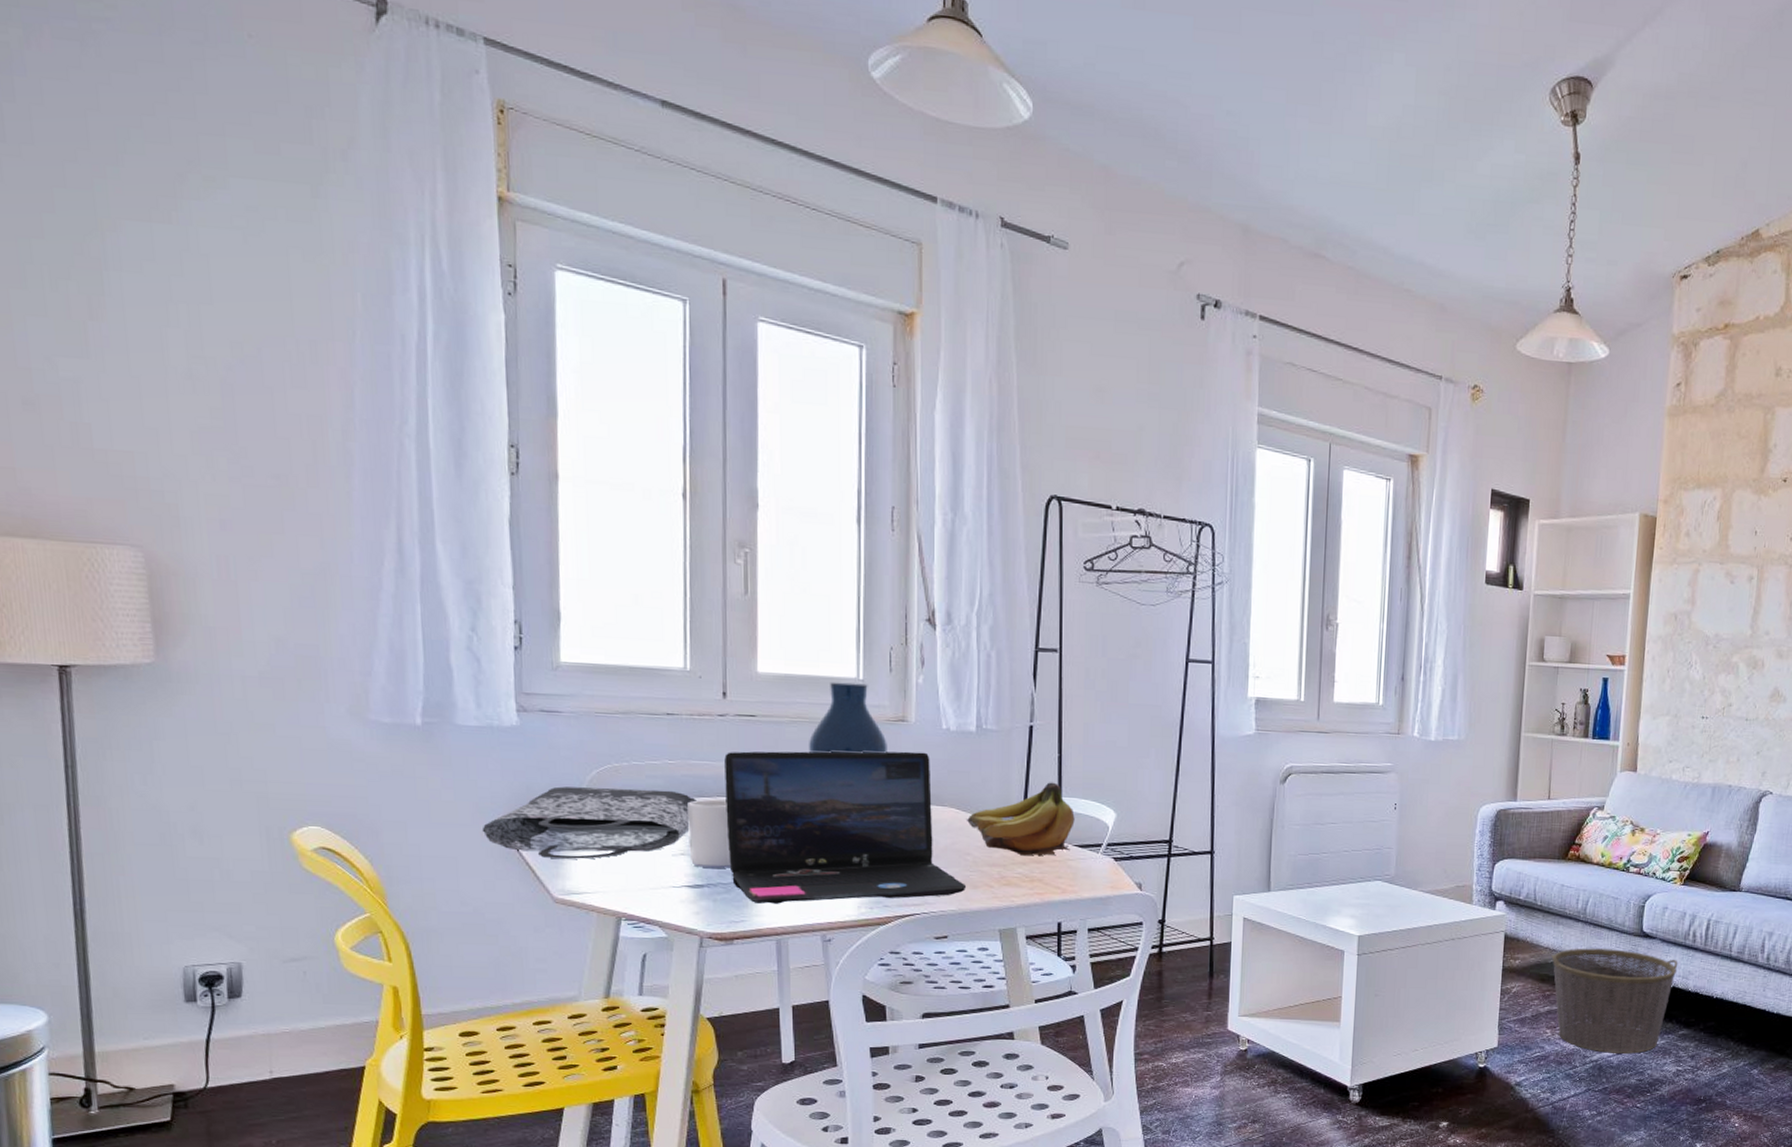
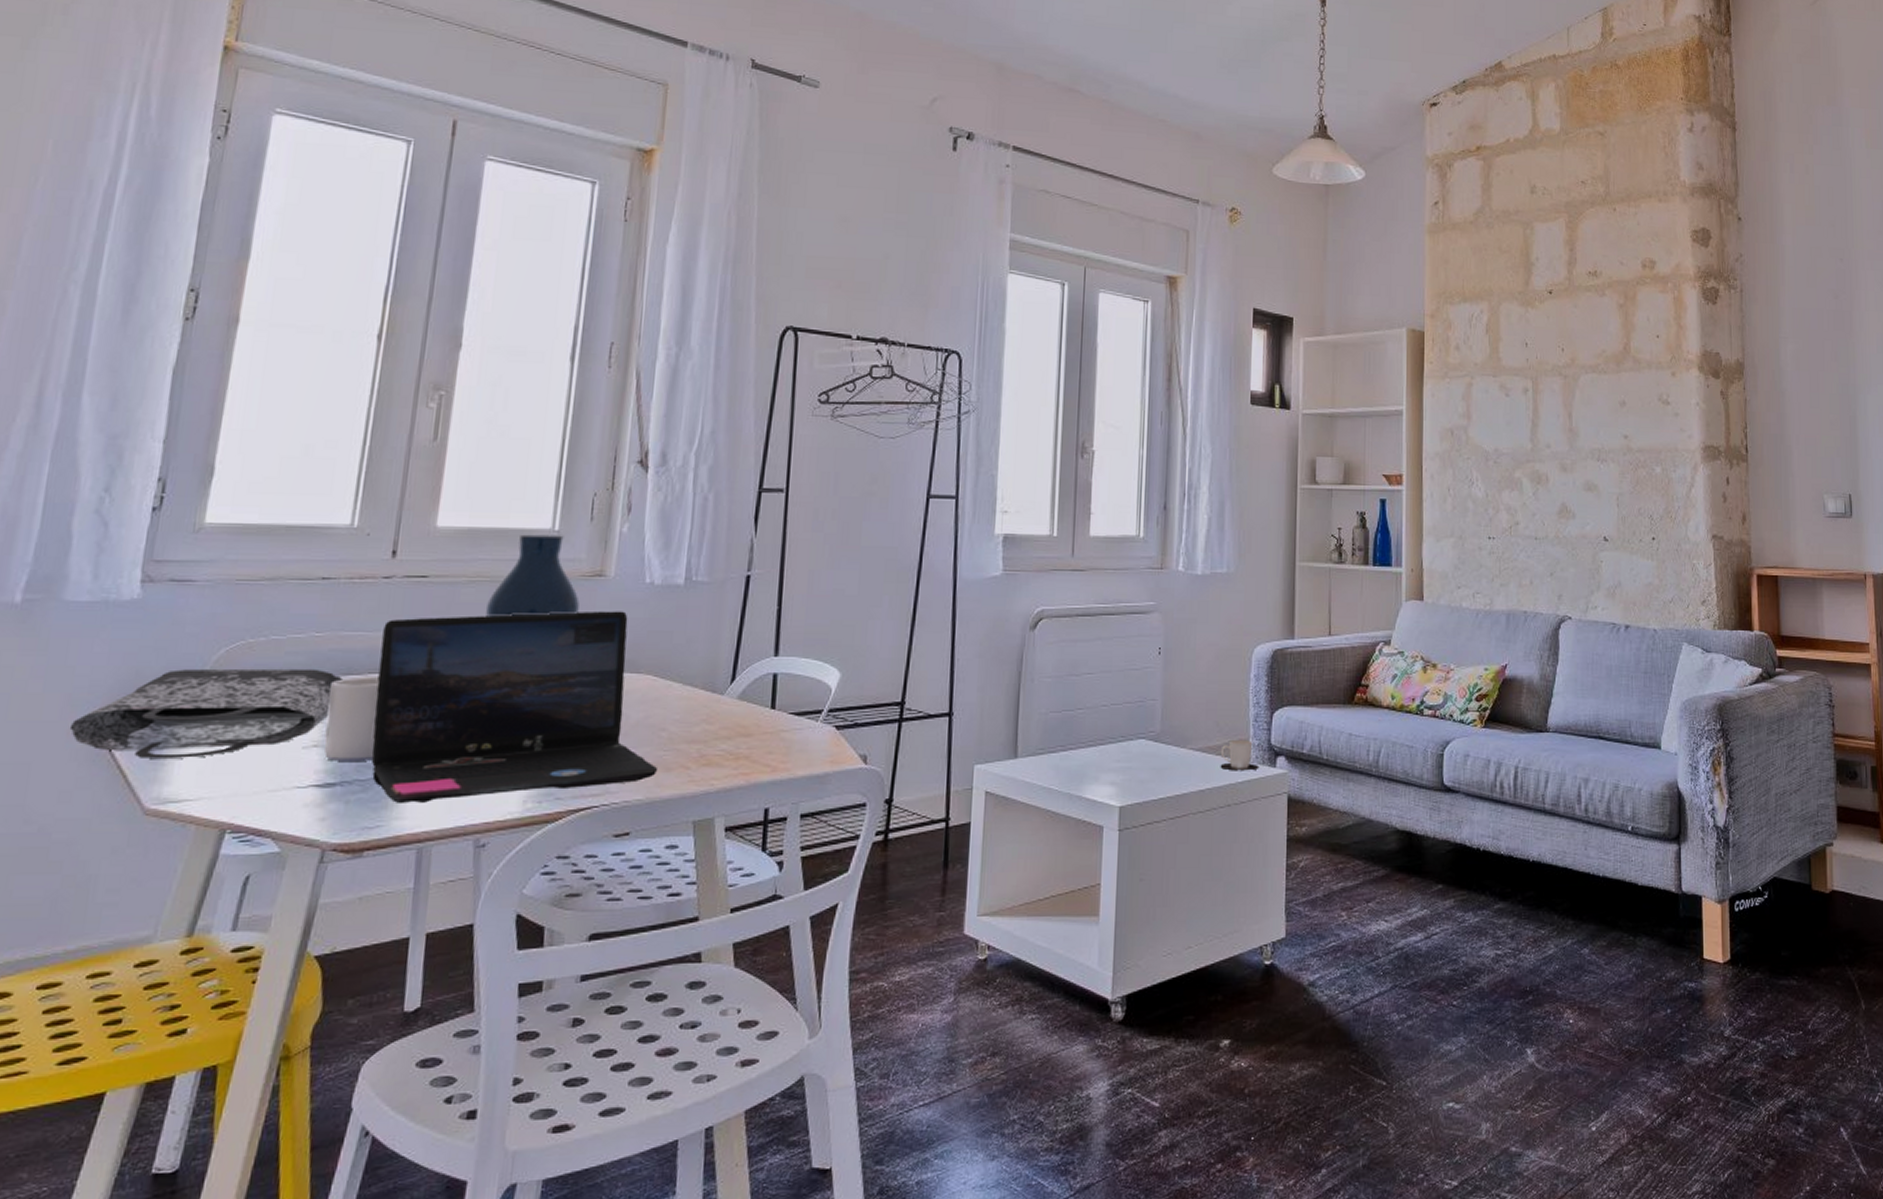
fruit: present [966,782,1075,857] -> none [664,639,793,729]
cup: none [1446,886,1481,912] -> present [1220,740,1259,771]
basket: present [1550,948,1678,1054] -> none [1341,808,1486,938]

